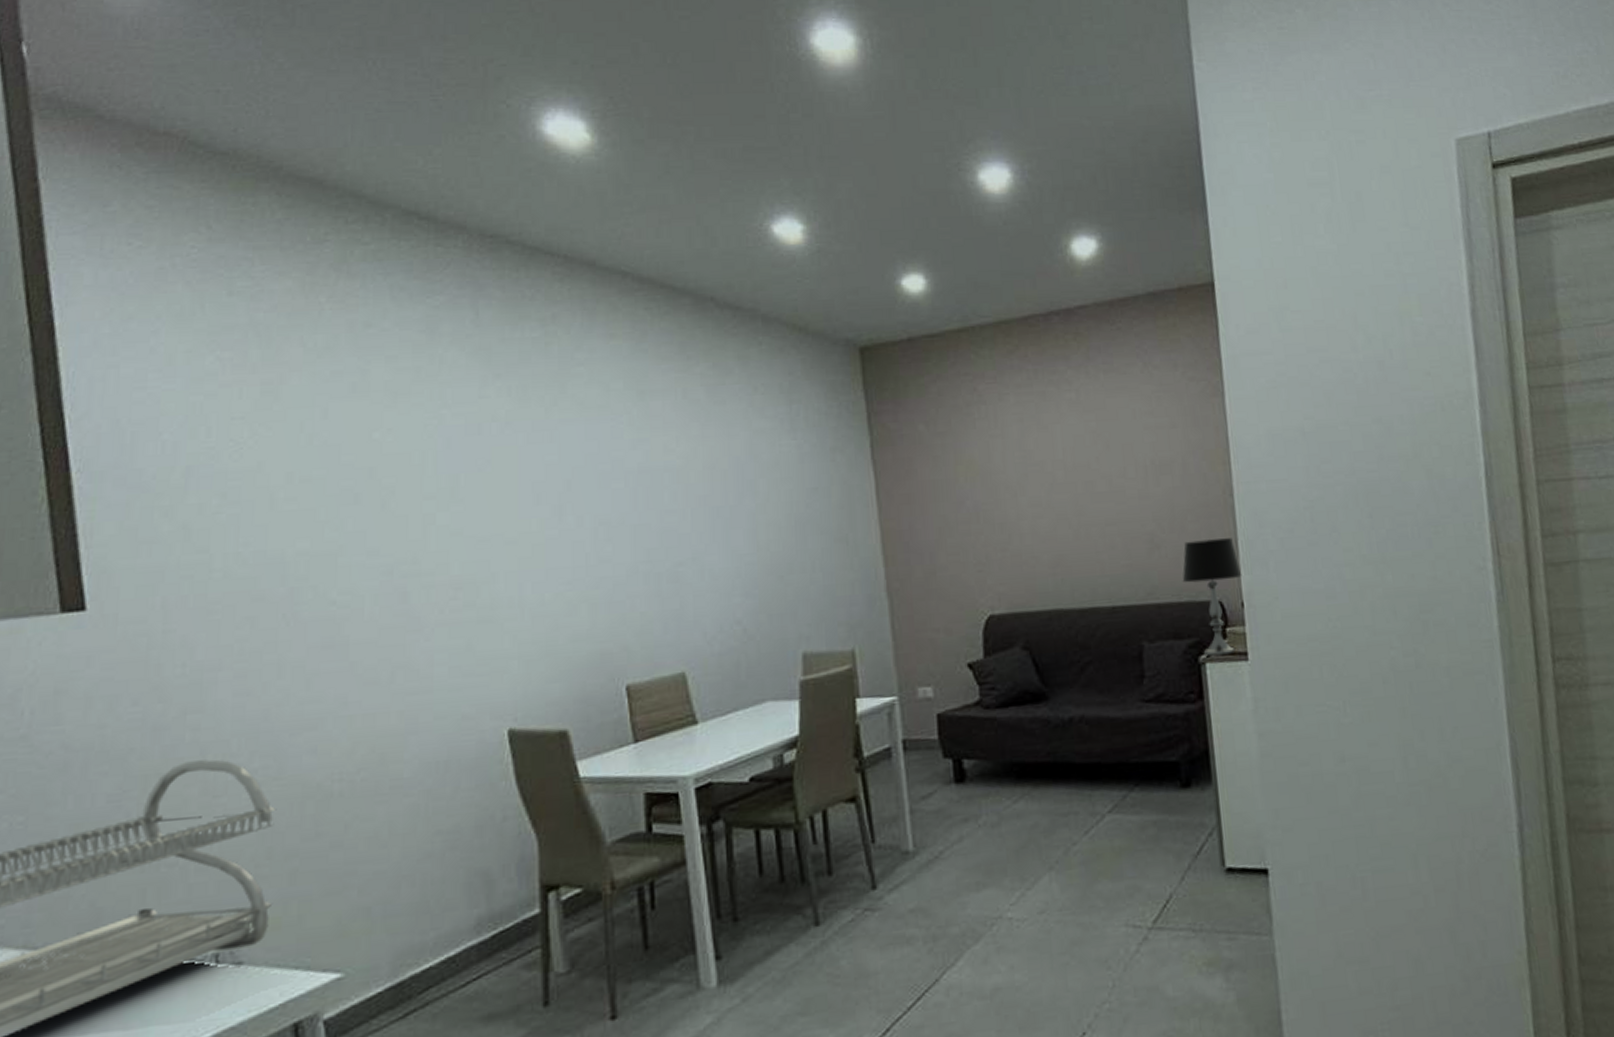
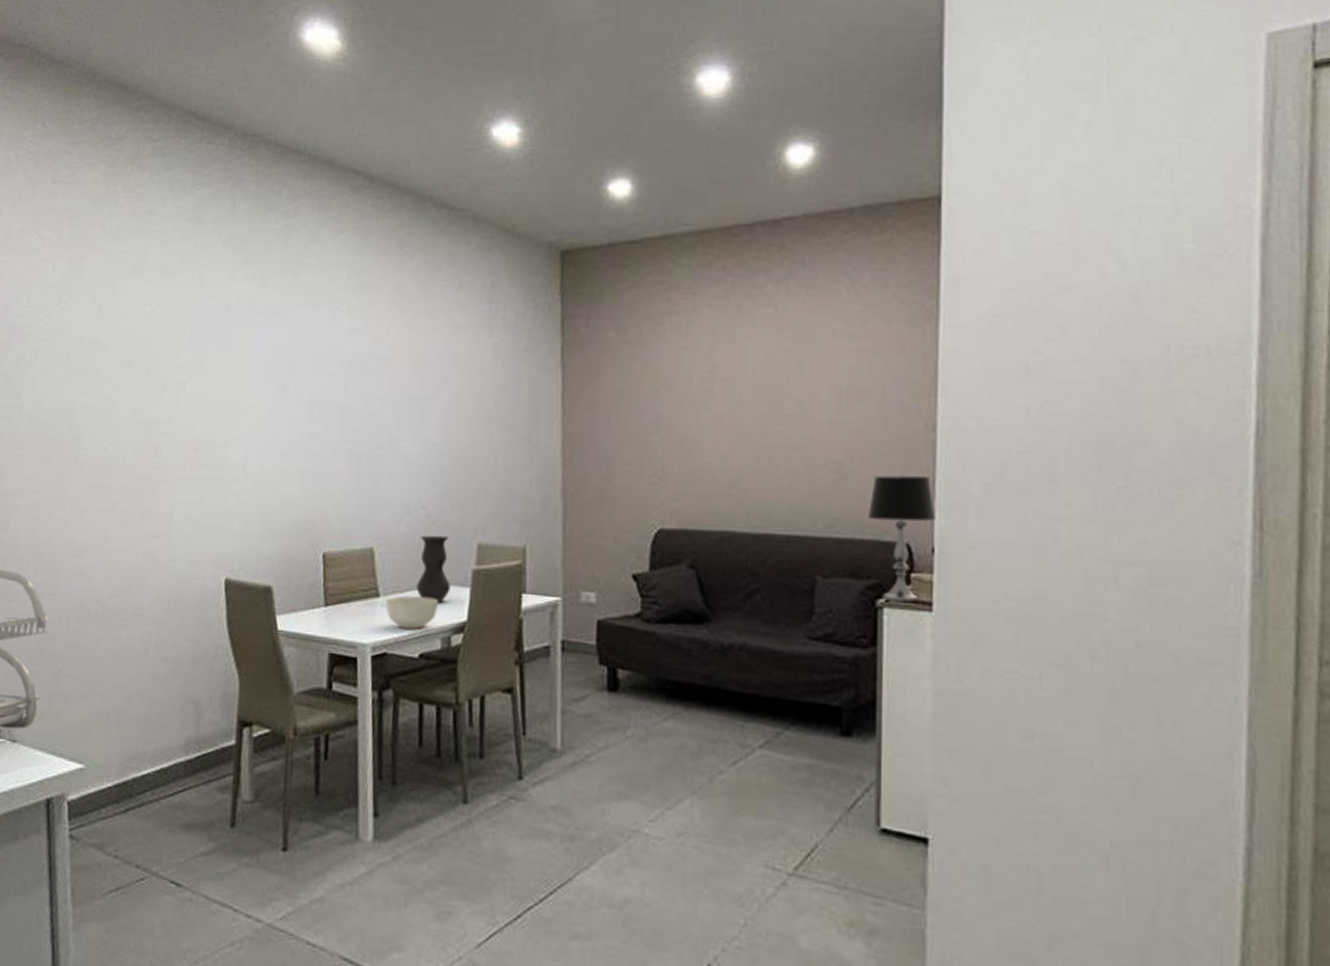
bowl: none [706,716,766,754] -> present [386,596,439,629]
vase: none [737,649,777,720] -> present [416,535,451,603]

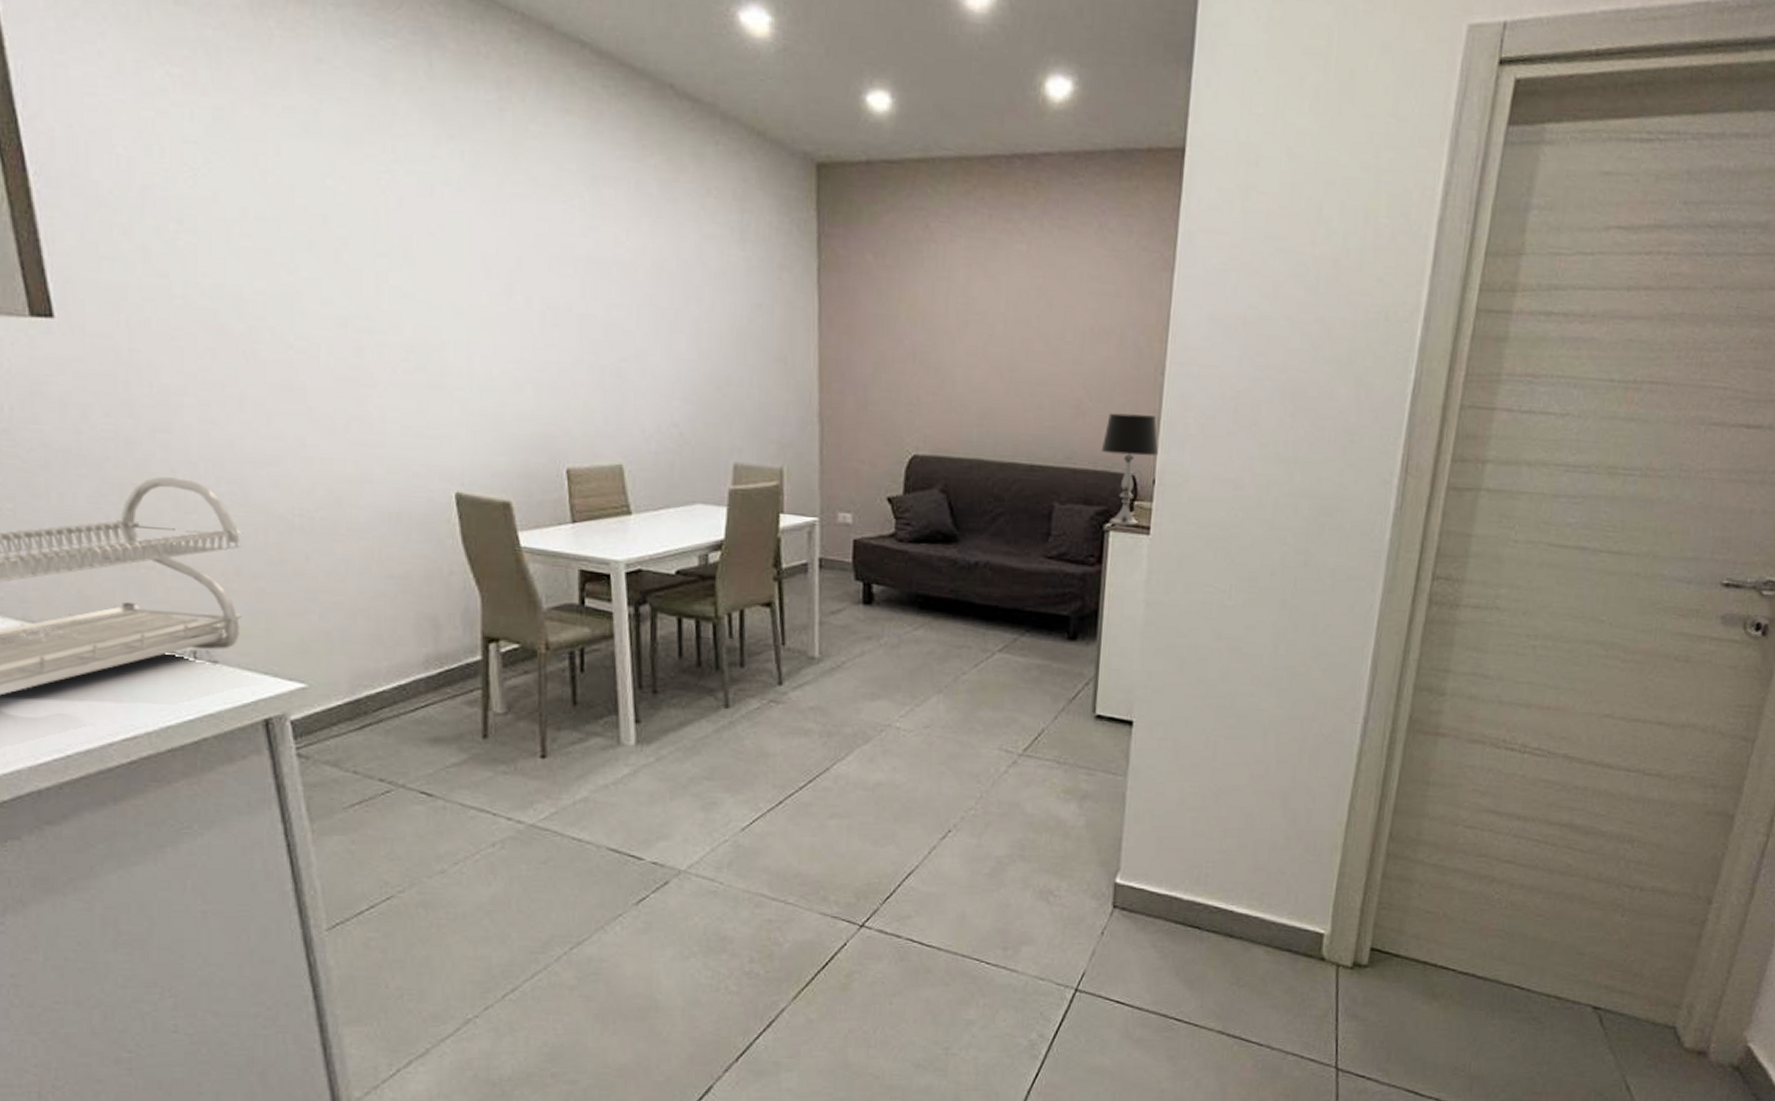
bowl: present [386,596,439,629] -> none [639,514,695,547]
vase: present [416,535,451,603] -> none [670,453,706,521]

